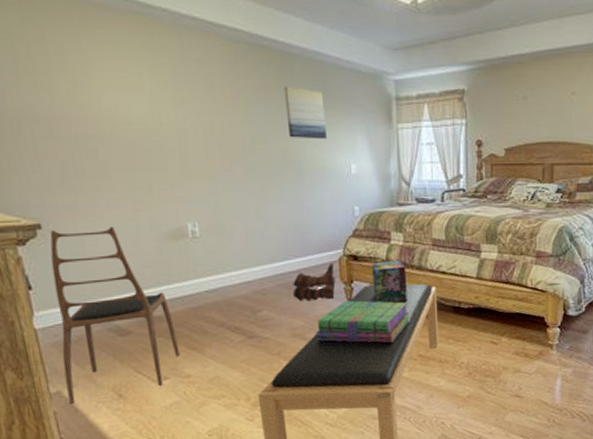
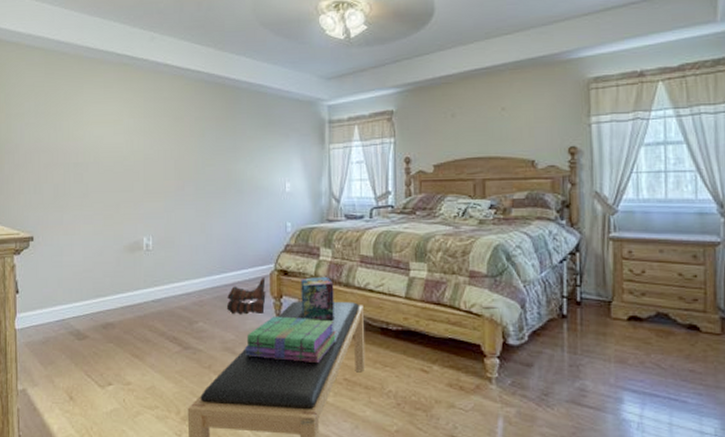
chair: present [50,226,180,405] -> none [31,239,125,403]
wall art: present [284,86,327,140] -> none [232,115,266,161]

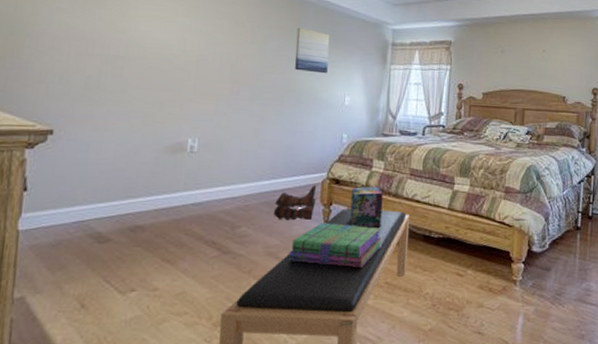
wall art: none [232,115,266,161] -> present [295,27,330,74]

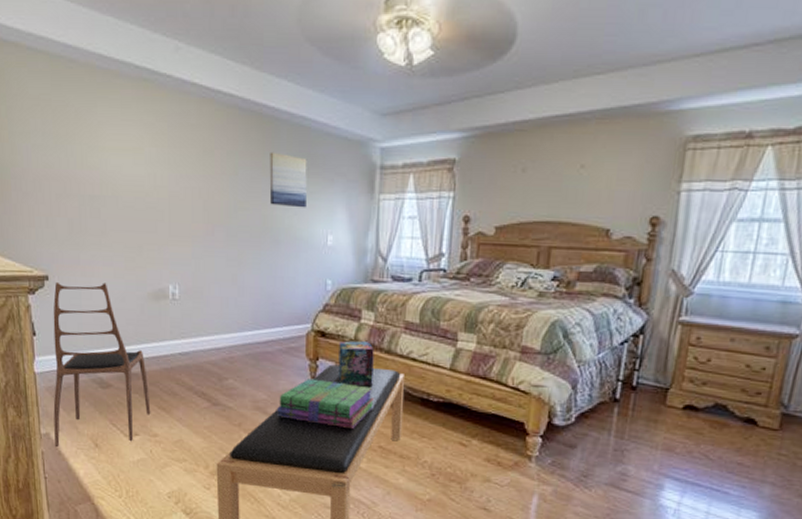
chair: none [29,136,154,313] -> present [53,281,151,448]
boots: present [273,185,317,221] -> none [258,337,302,375]

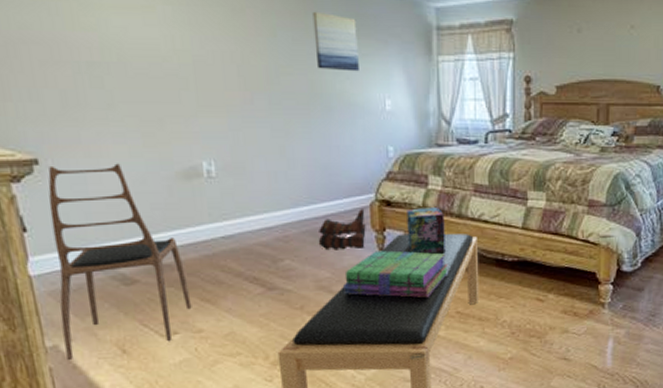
boots: none [258,337,302,375] -> present [318,209,366,251]

